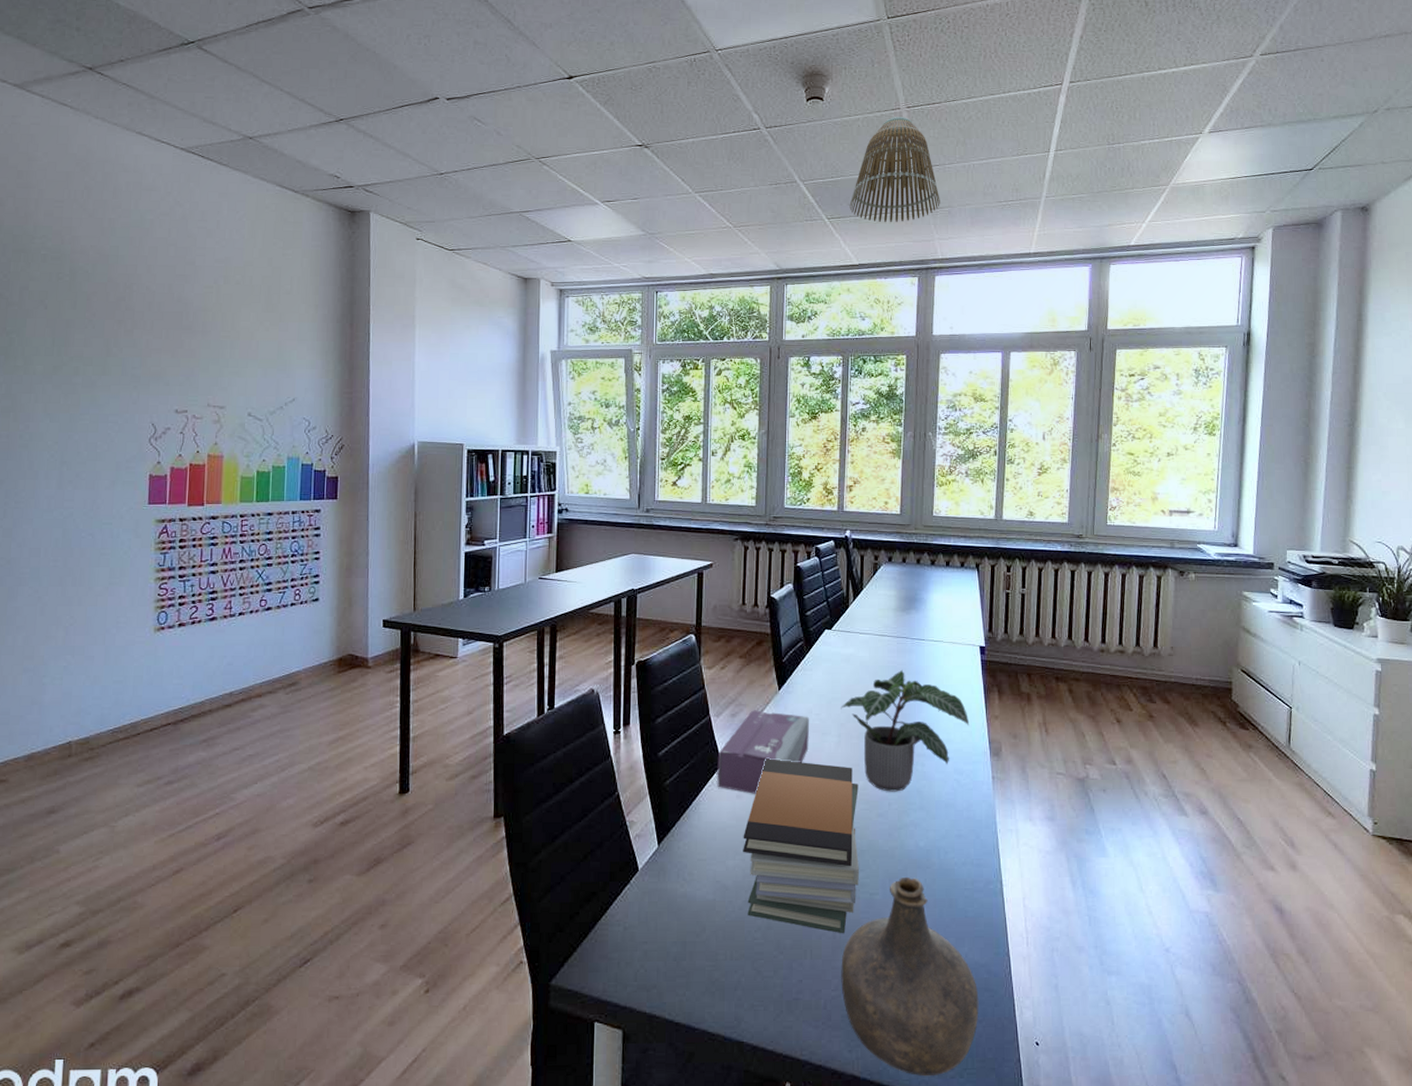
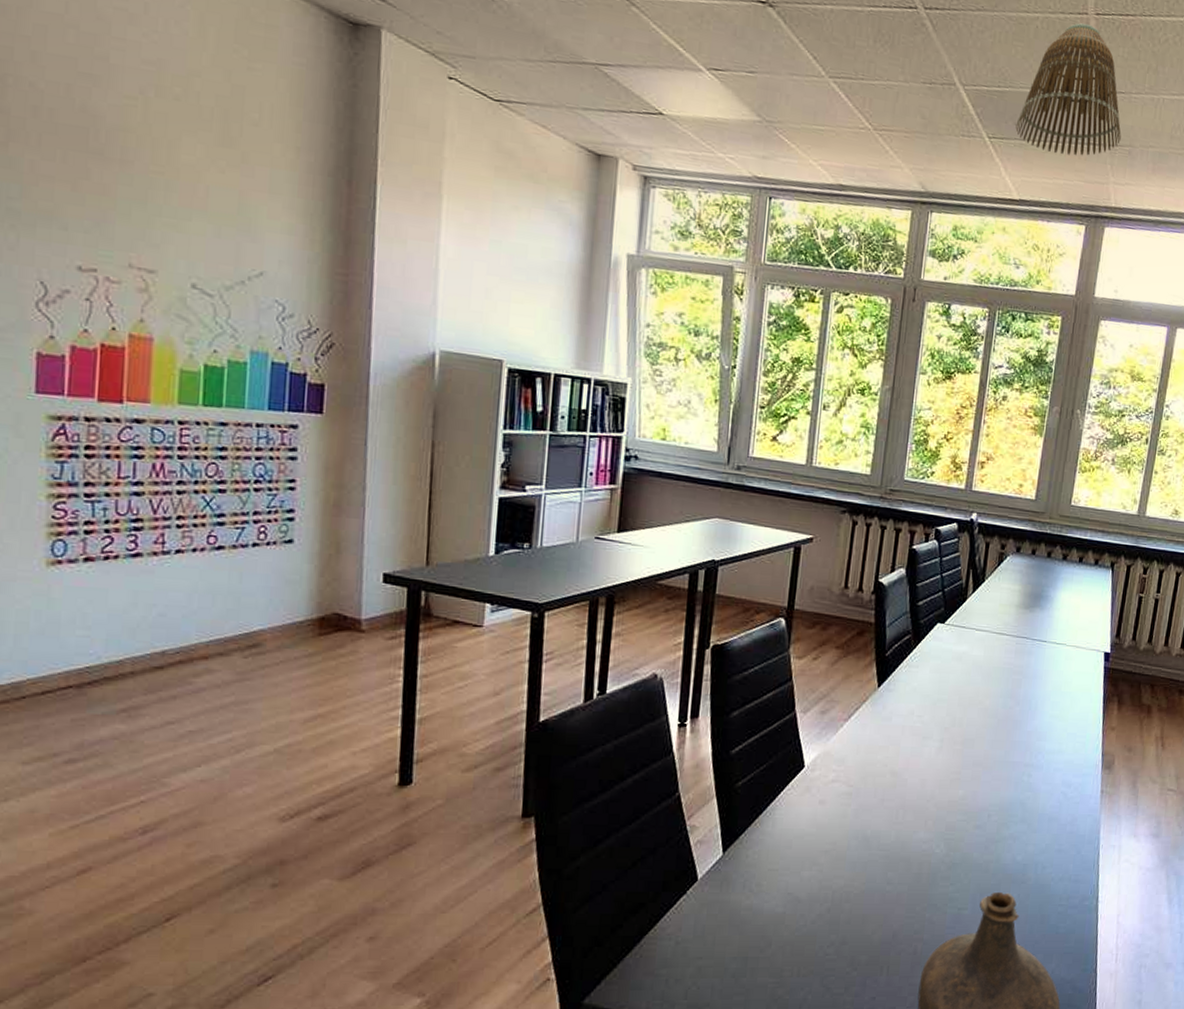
tissue box: present [717,710,810,794] -> none [797,708,911,800]
book stack: present [743,758,859,934] -> none [820,762,958,950]
potted plant: present [841,669,970,792] -> none [946,672,1084,803]

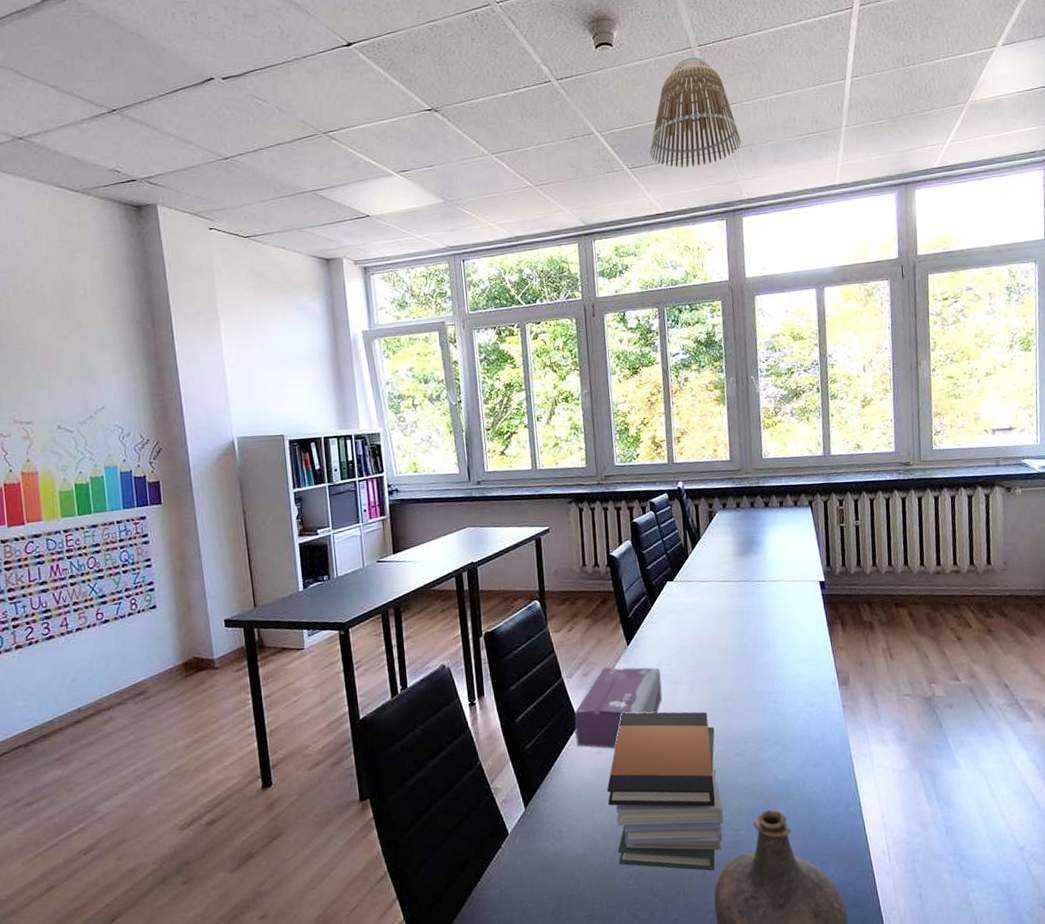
tissue box: none [797,708,911,800] -> present [574,667,663,749]
book stack: none [820,762,958,950] -> present [607,711,724,871]

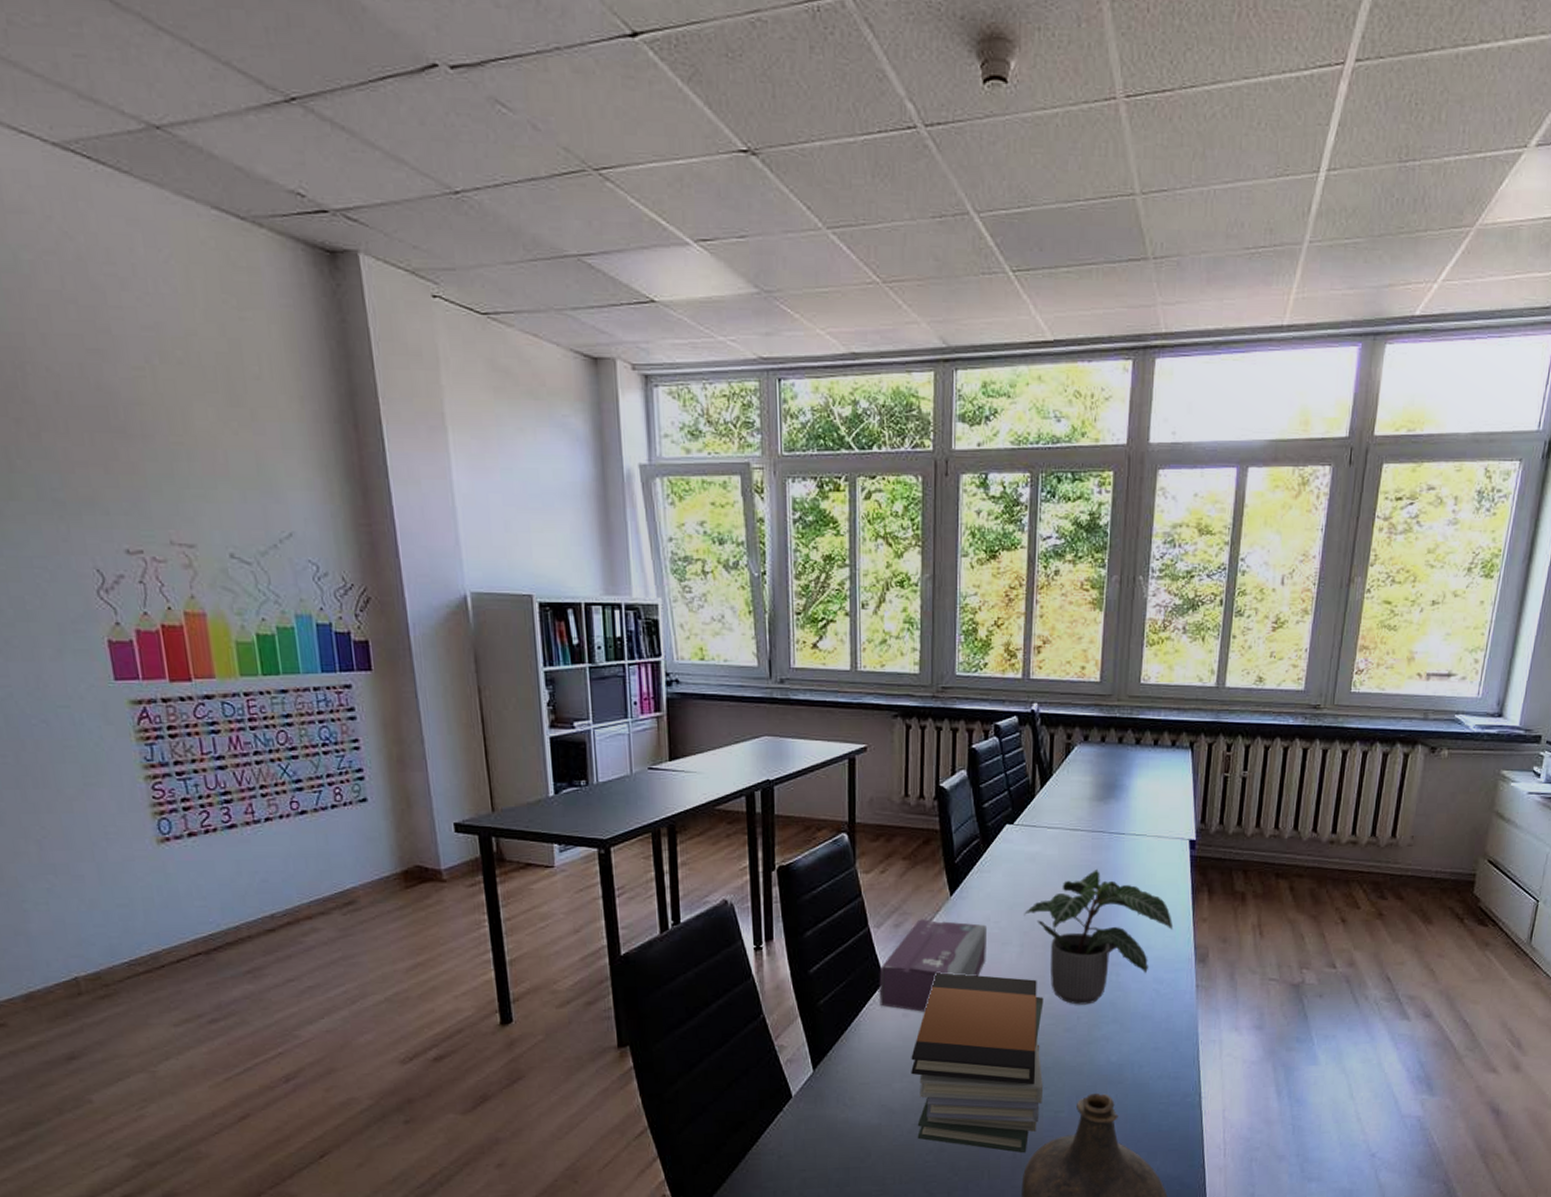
lamp shade: present [649,55,741,168] -> none [1042,110,1167,279]
potted plant: none [690,612,816,732] -> present [1024,868,1174,1005]

